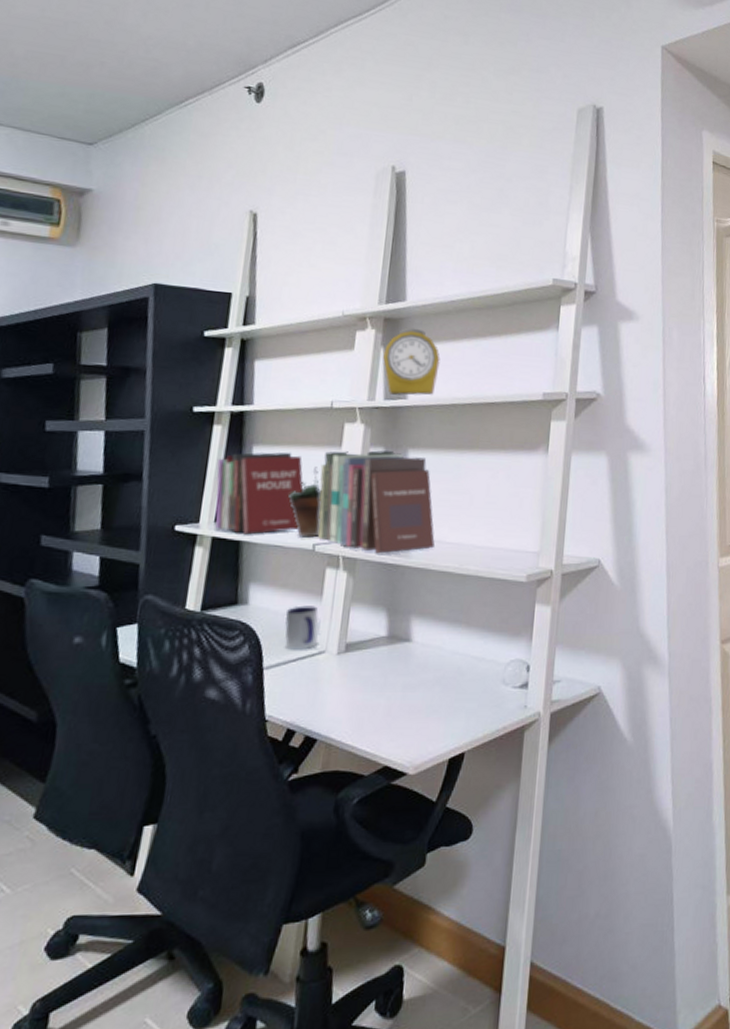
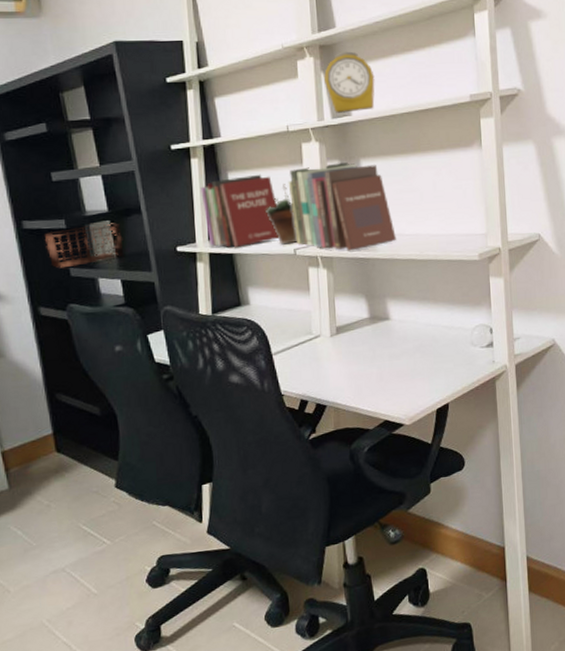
basket: none [18,487,115,535] -> present [43,223,124,269]
mug: present [284,605,320,650] -> none [281,300,313,337]

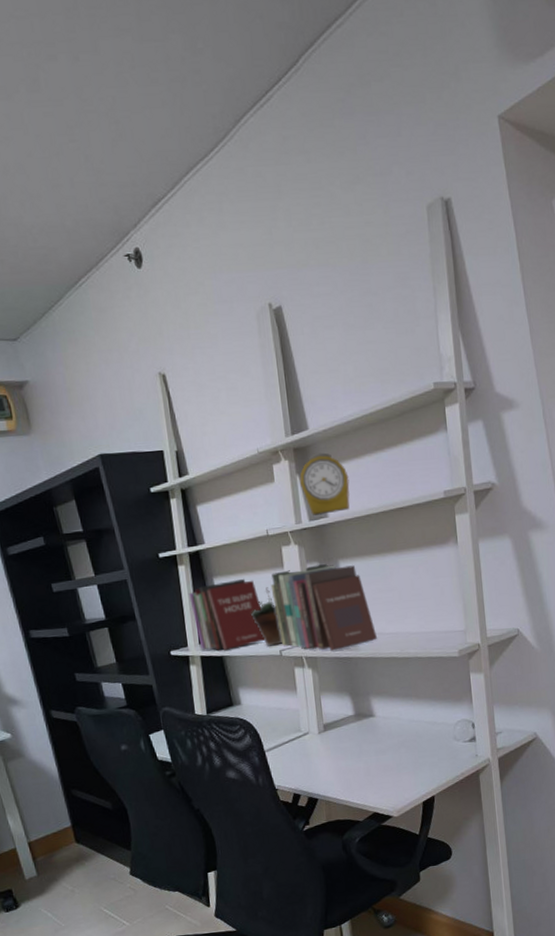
basket: present [43,223,124,269] -> none [49,629,123,674]

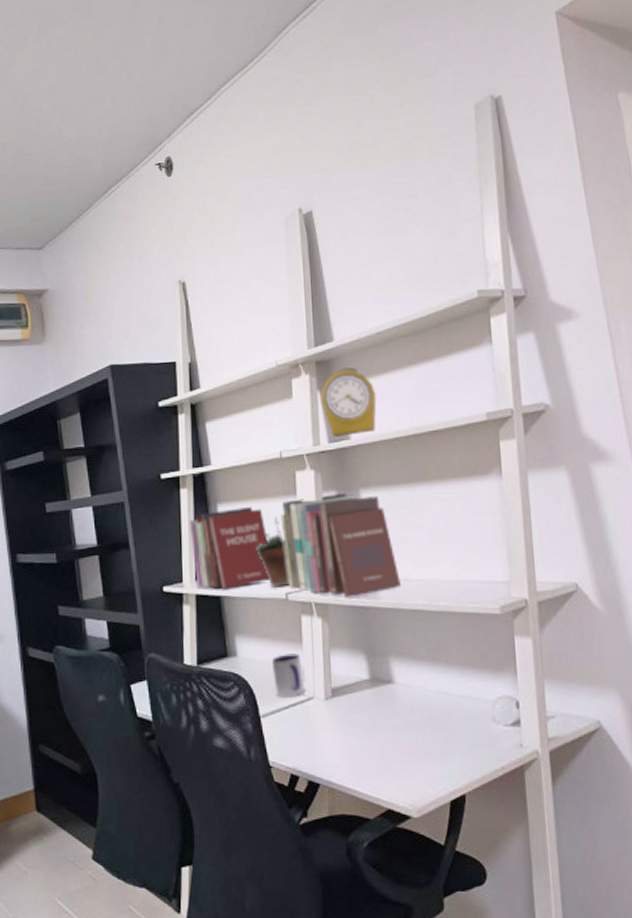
mug: none [271,699,302,735] -> present [271,653,306,698]

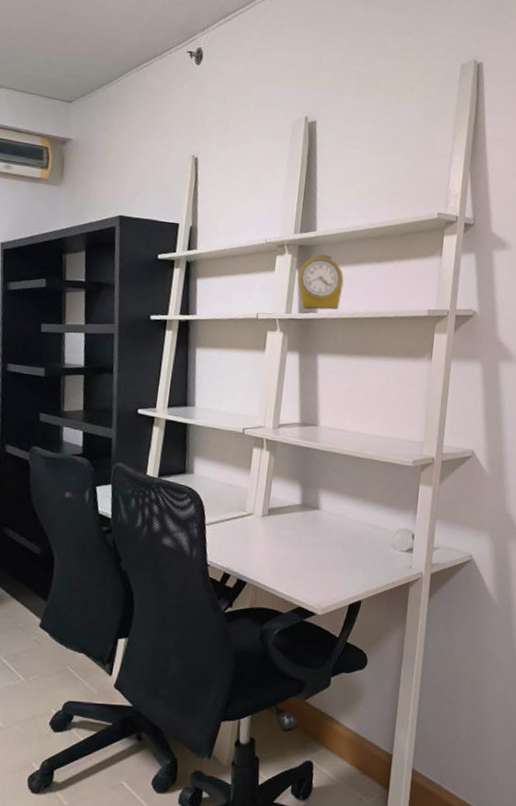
books: present [189,506,270,590] -> none [168,353,236,419]
succulent plant: present [256,517,290,588] -> none [224,366,250,423]
mug: present [271,653,306,698] -> none [221,476,248,512]
books: present [280,493,401,598] -> none [246,354,339,439]

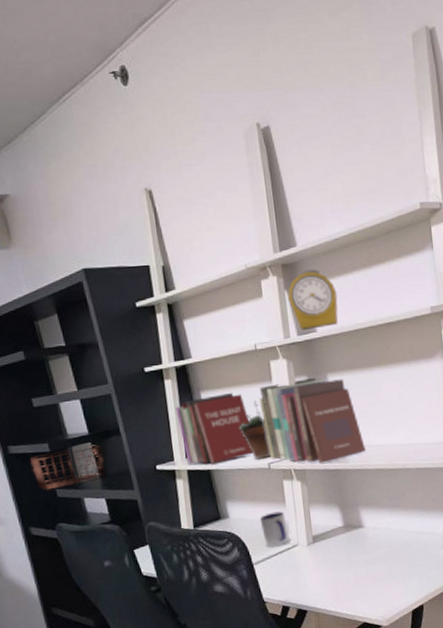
basket: none [23,377,93,413] -> present [29,444,107,490]
books: none [168,353,236,419] -> present [175,392,254,465]
mug: none [221,476,248,512] -> present [259,511,291,548]
succulent plant: none [224,366,250,423] -> present [239,401,272,459]
books: none [246,354,339,439] -> present [259,378,366,463]

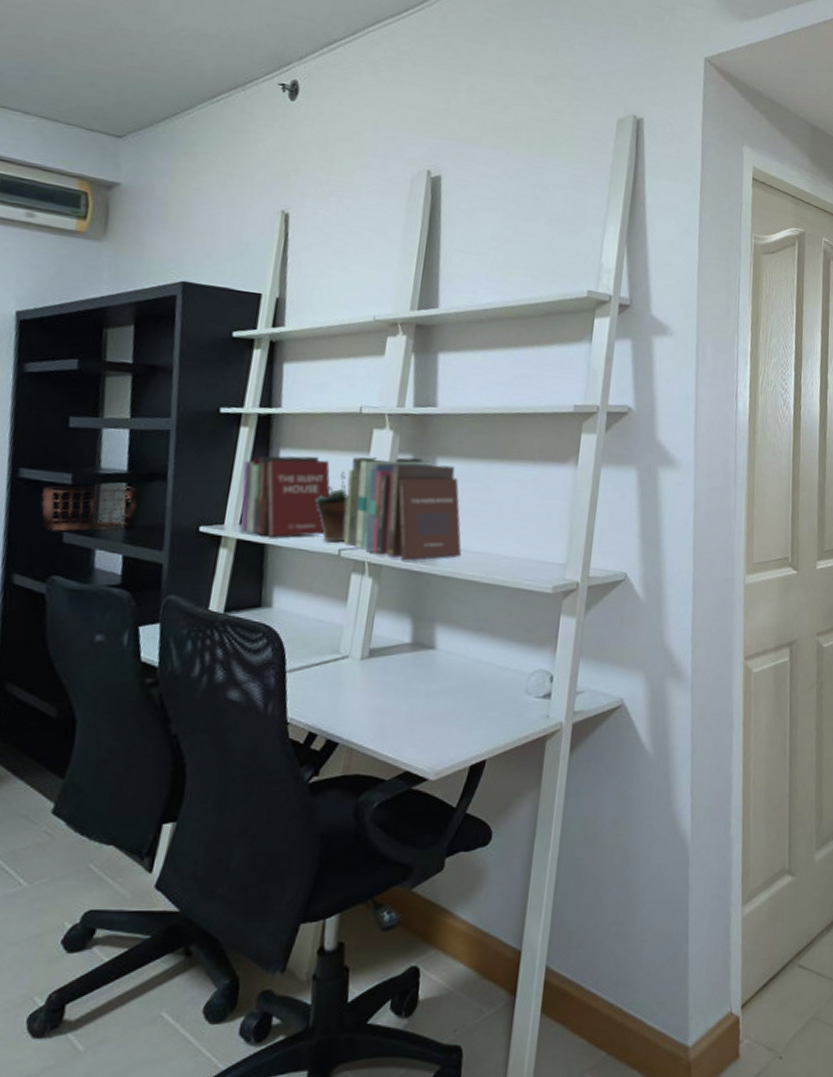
mug: present [259,511,291,548] -> none [308,610,344,654]
alarm clock: present [288,269,338,330] -> none [414,335,472,404]

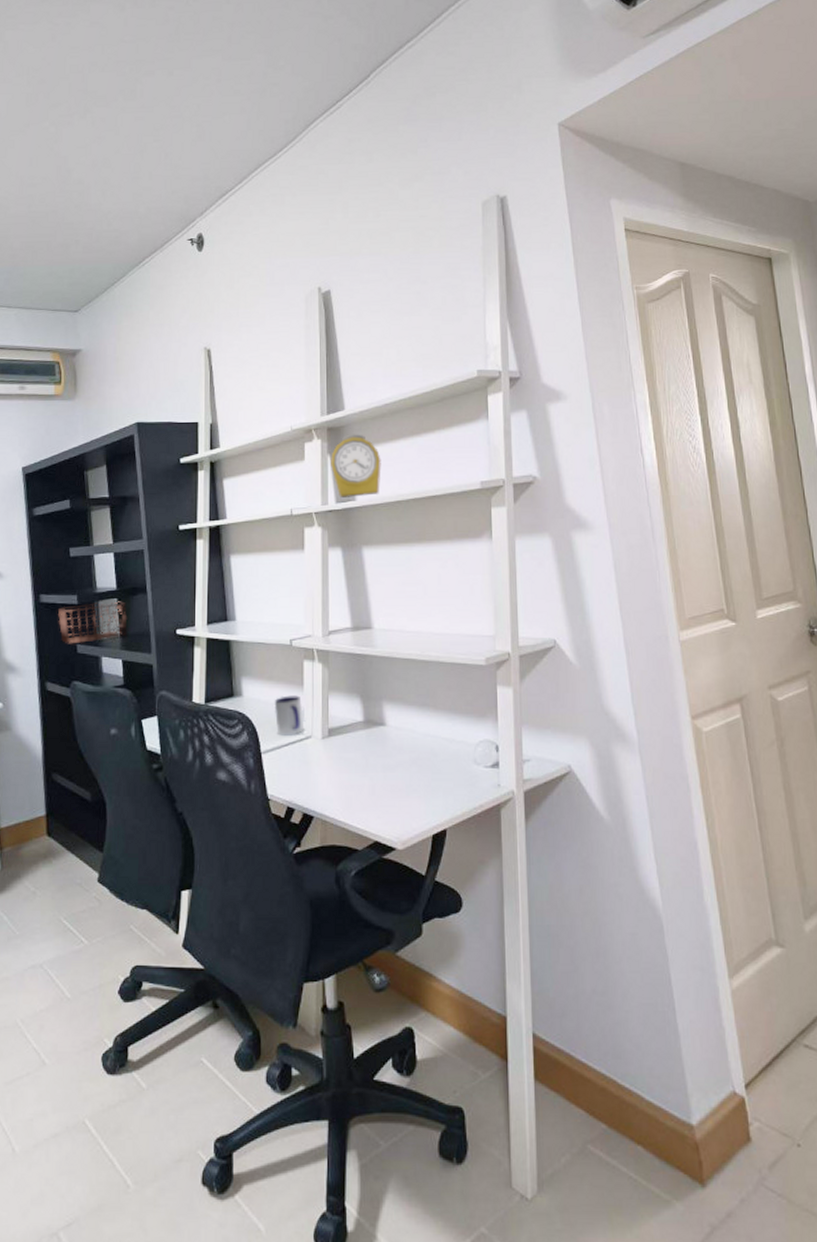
books: present [240,455,331,538] -> none [204,558,277,634]
mug: none [308,610,344,654] -> present [274,695,305,736]
succulent plant: present [315,472,349,542] -> none [265,570,295,634]
books: present [342,457,462,562] -> none [288,550,396,645]
alarm clock: none [414,335,472,404] -> present [331,434,381,498]

